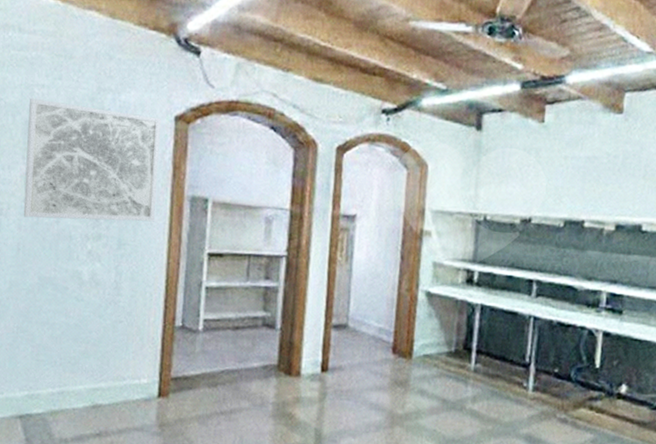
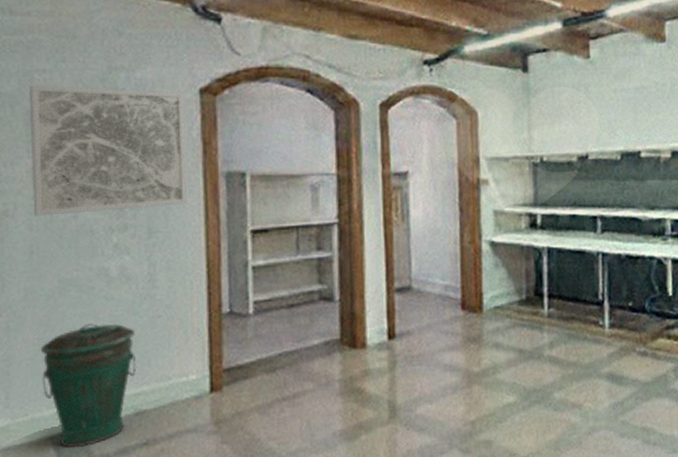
trash can: none [17,319,99,430] -> present [40,323,137,448]

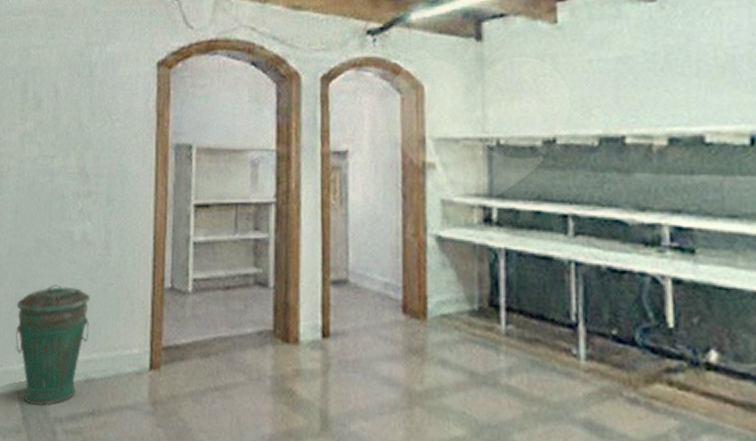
wall art: present [30,85,188,216] -> none [21,59,144,179]

